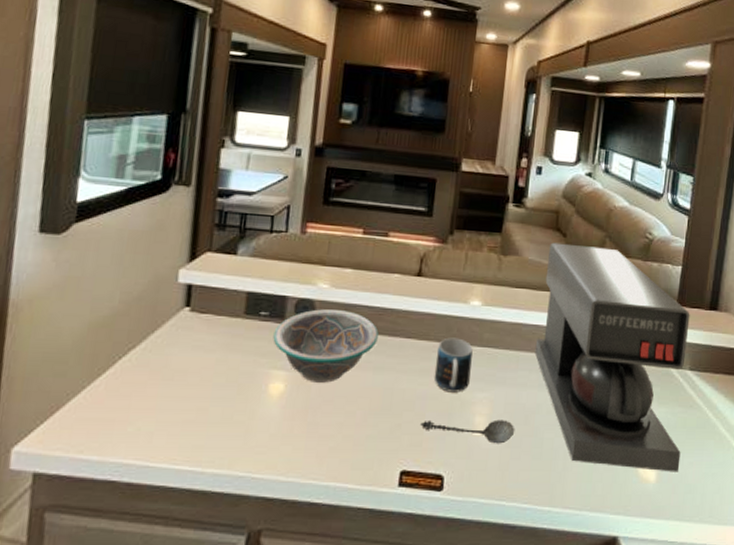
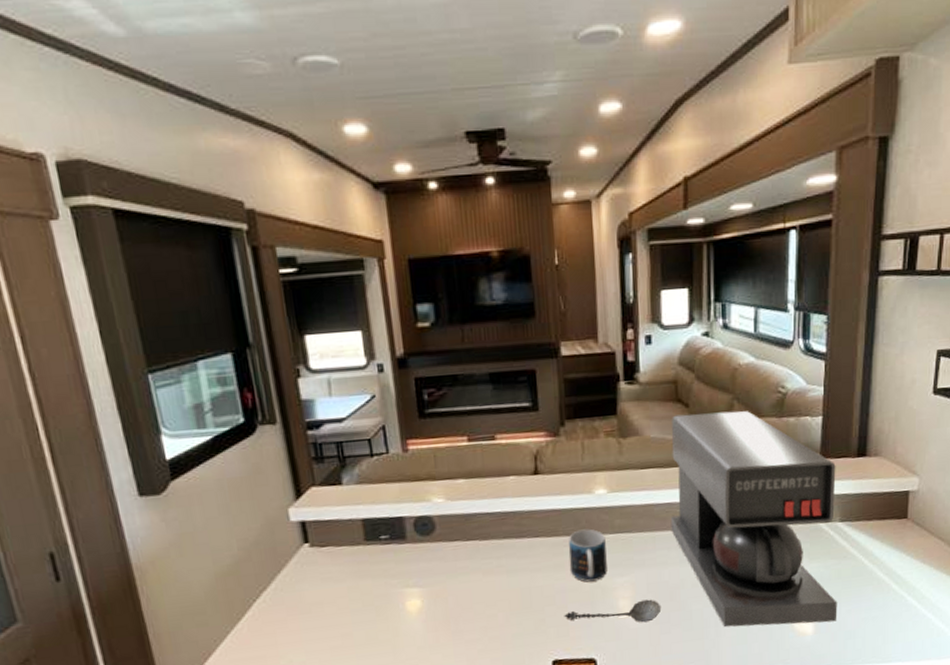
bowl: present [273,309,379,383] -> none [398,520,505,594]

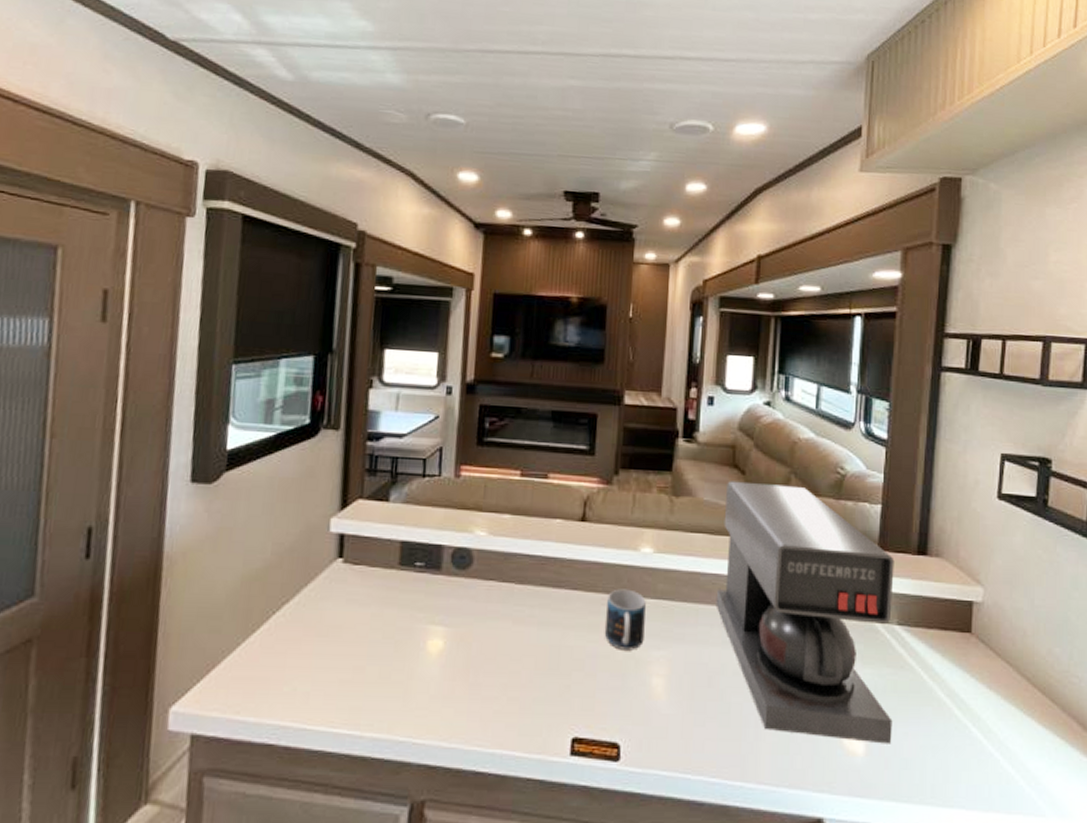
spoon: present [564,599,662,623] -> none [591,681,698,709]

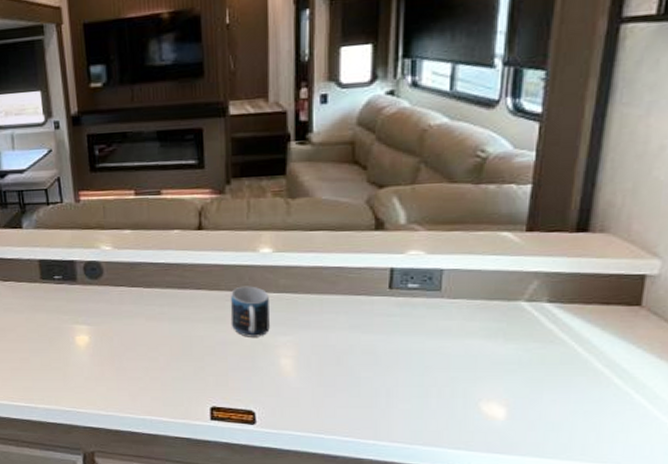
coffee maker: present [715,481,894,744] -> none [340,175,547,410]

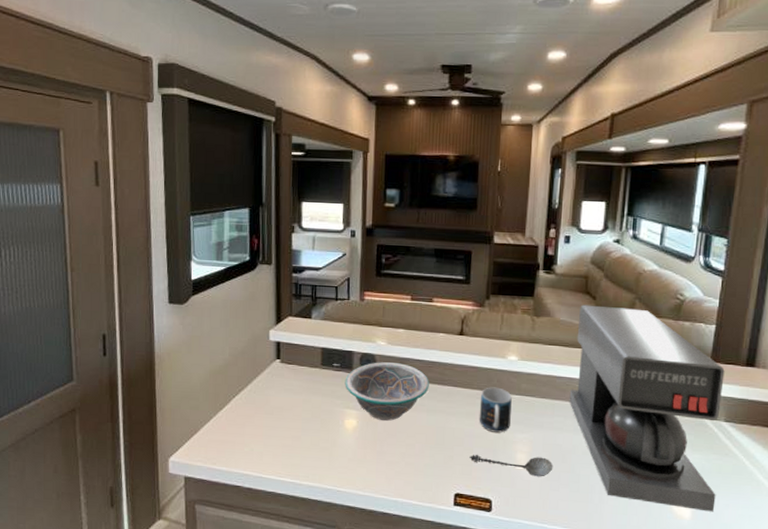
bowl: none [69,269,168,334] -> present [345,362,429,421]
spoon: none [224,361,327,383] -> present [469,455,554,477]
coffee maker: none [340,175,547,410] -> present [569,304,725,512]

